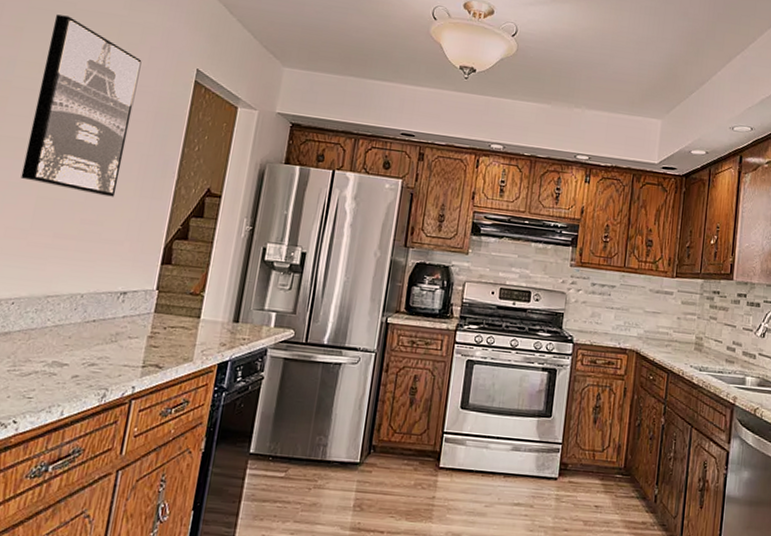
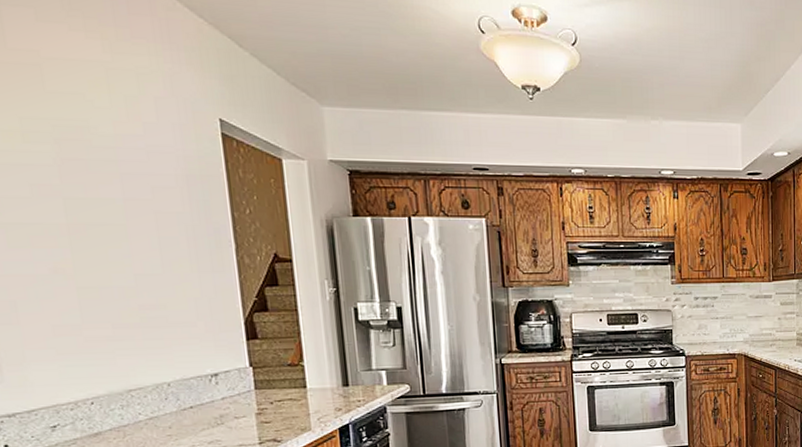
wall art: present [20,14,142,197] -> none [17,67,170,277]

